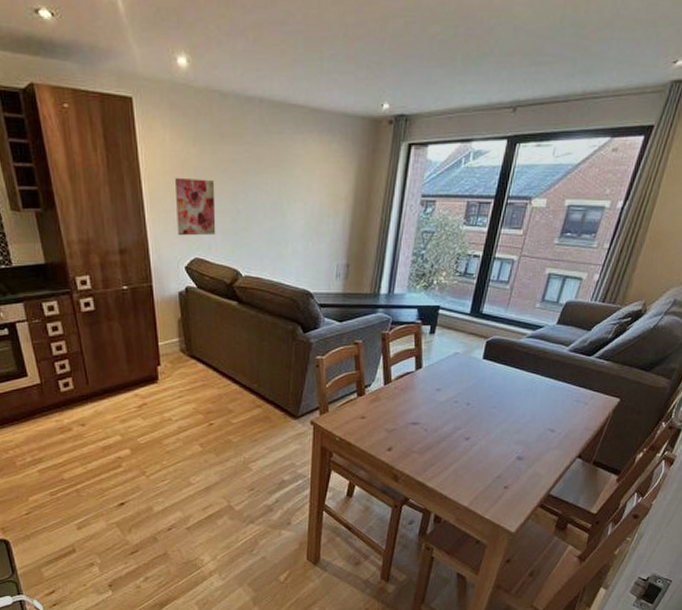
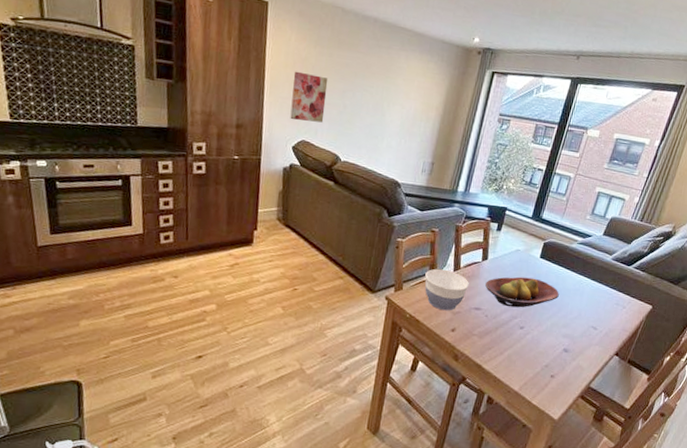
bowl: none [352,384,403,430] -> present [425,268,469,311]
fruit bowl: none [422,382,508,418] -> present [485,276,559,308]

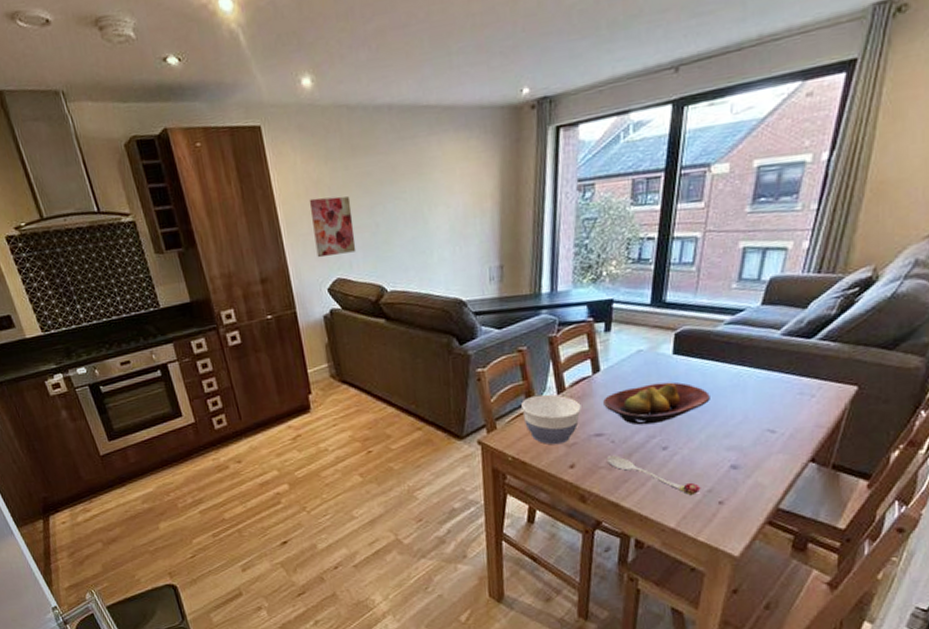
spoon: none [480,326,541,368] -> present [607,455,701,496]

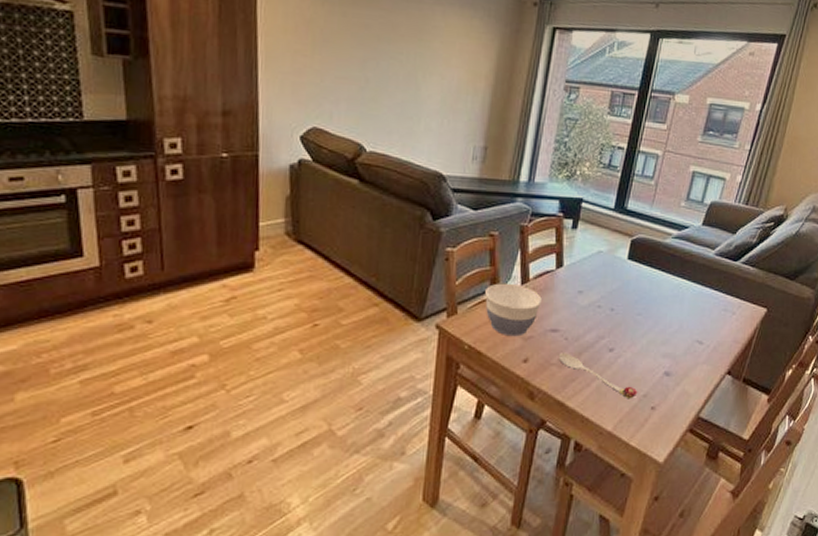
wall art: present [309,196,356,258] -> none [295,37,343,103]
fruit bowl: present [603,382,710,425] -> none [562,285,654,325]

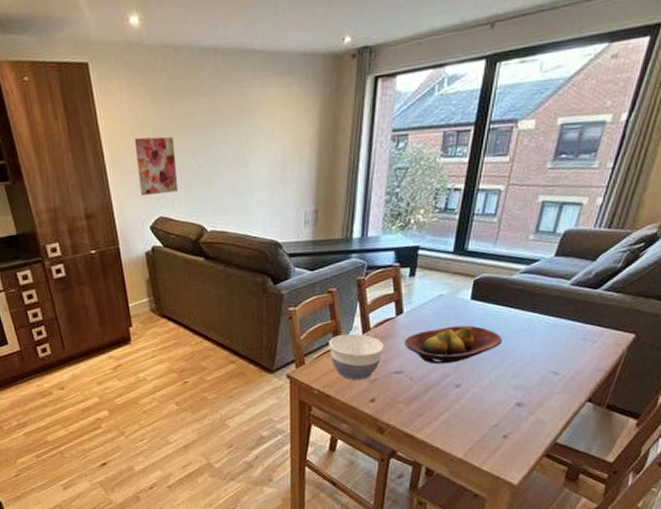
wall art: none [295,37,343,103] -> present [134,136,179,196]
spoon: present [559,352,638,399] -> none [405,391,488,430]
fruit bowl: none [562,285,654,325] -> present [405,325,502,365]

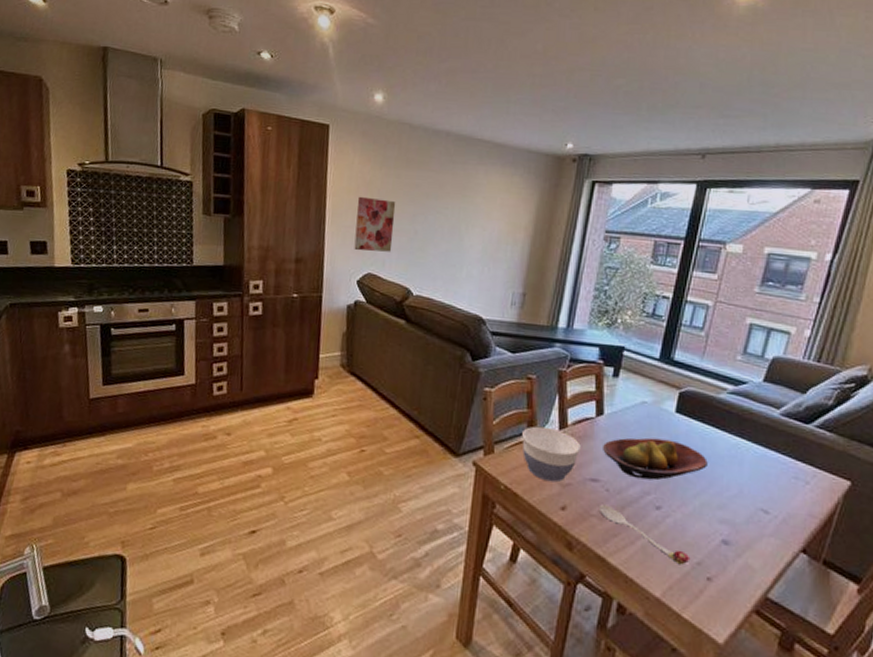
spoon: none [405,391,488,430] -> present [600,504,691,566]

